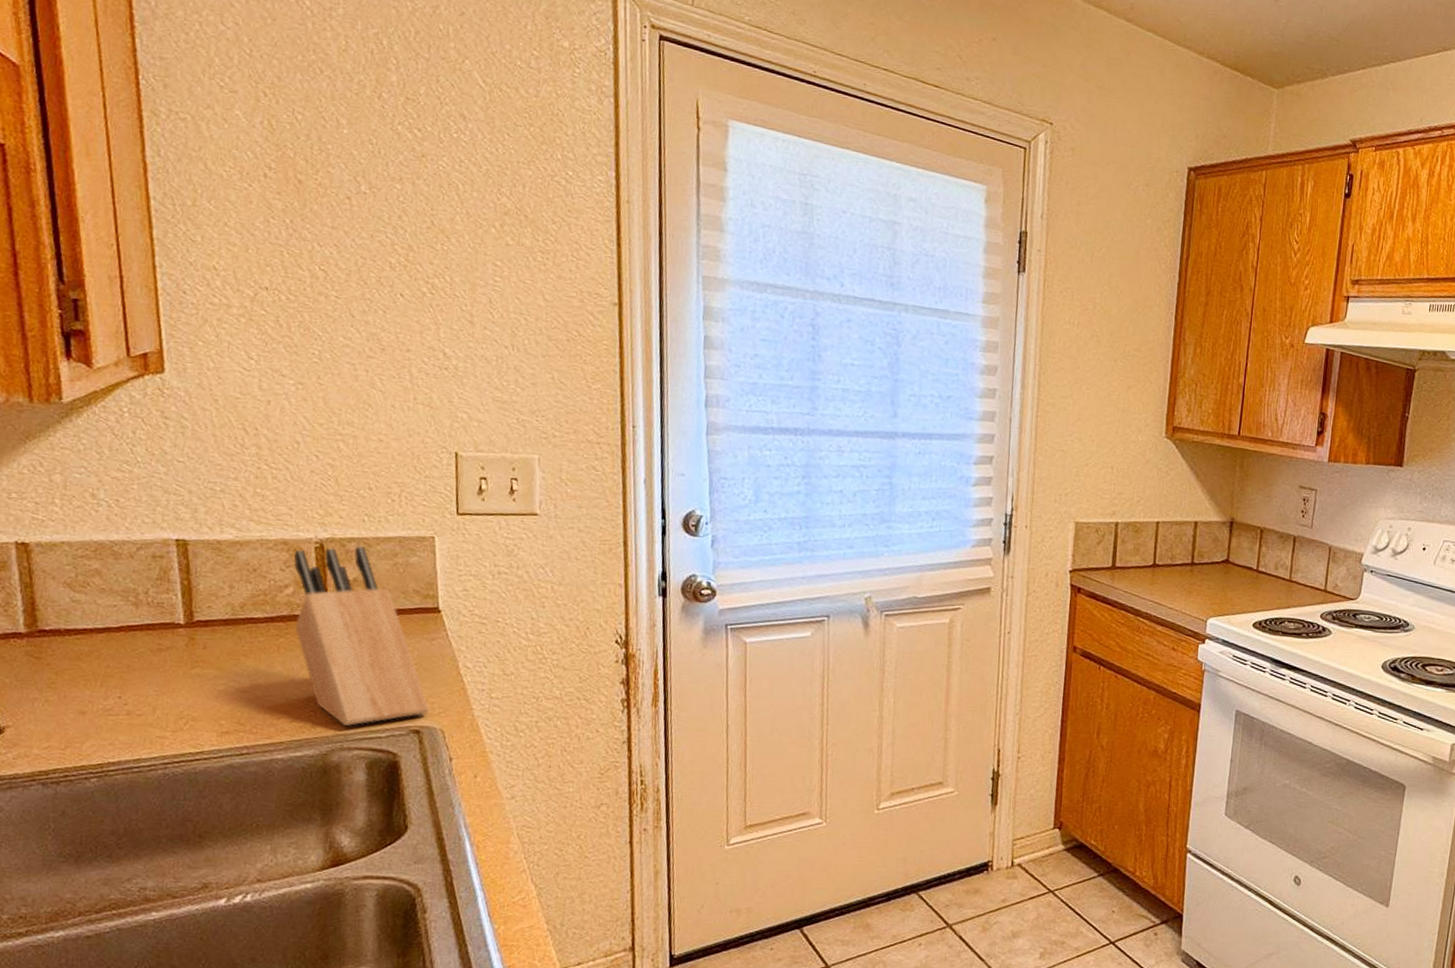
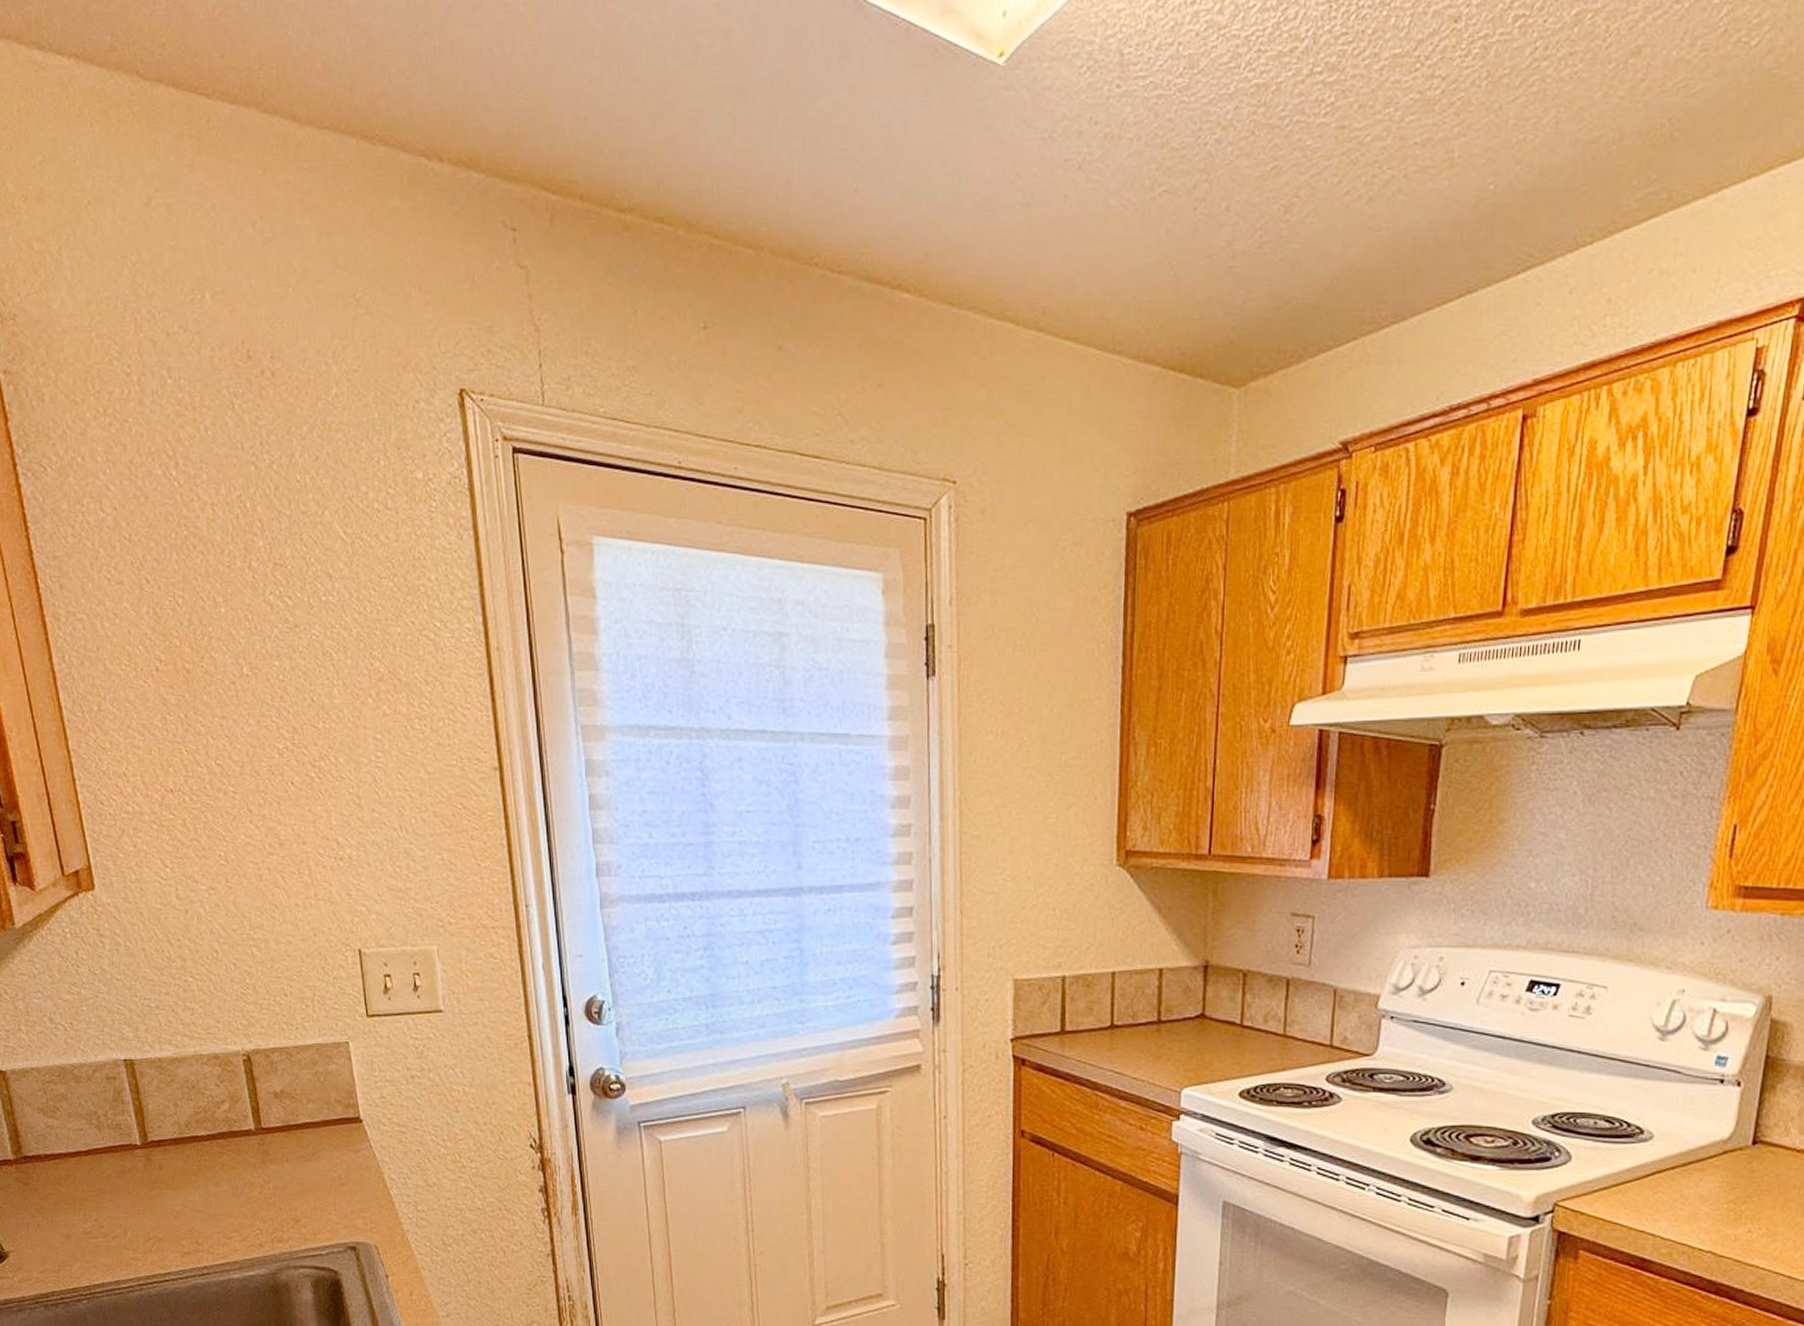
knife block: present [293,546,429,726] -> none [225,1057,362,1243]

